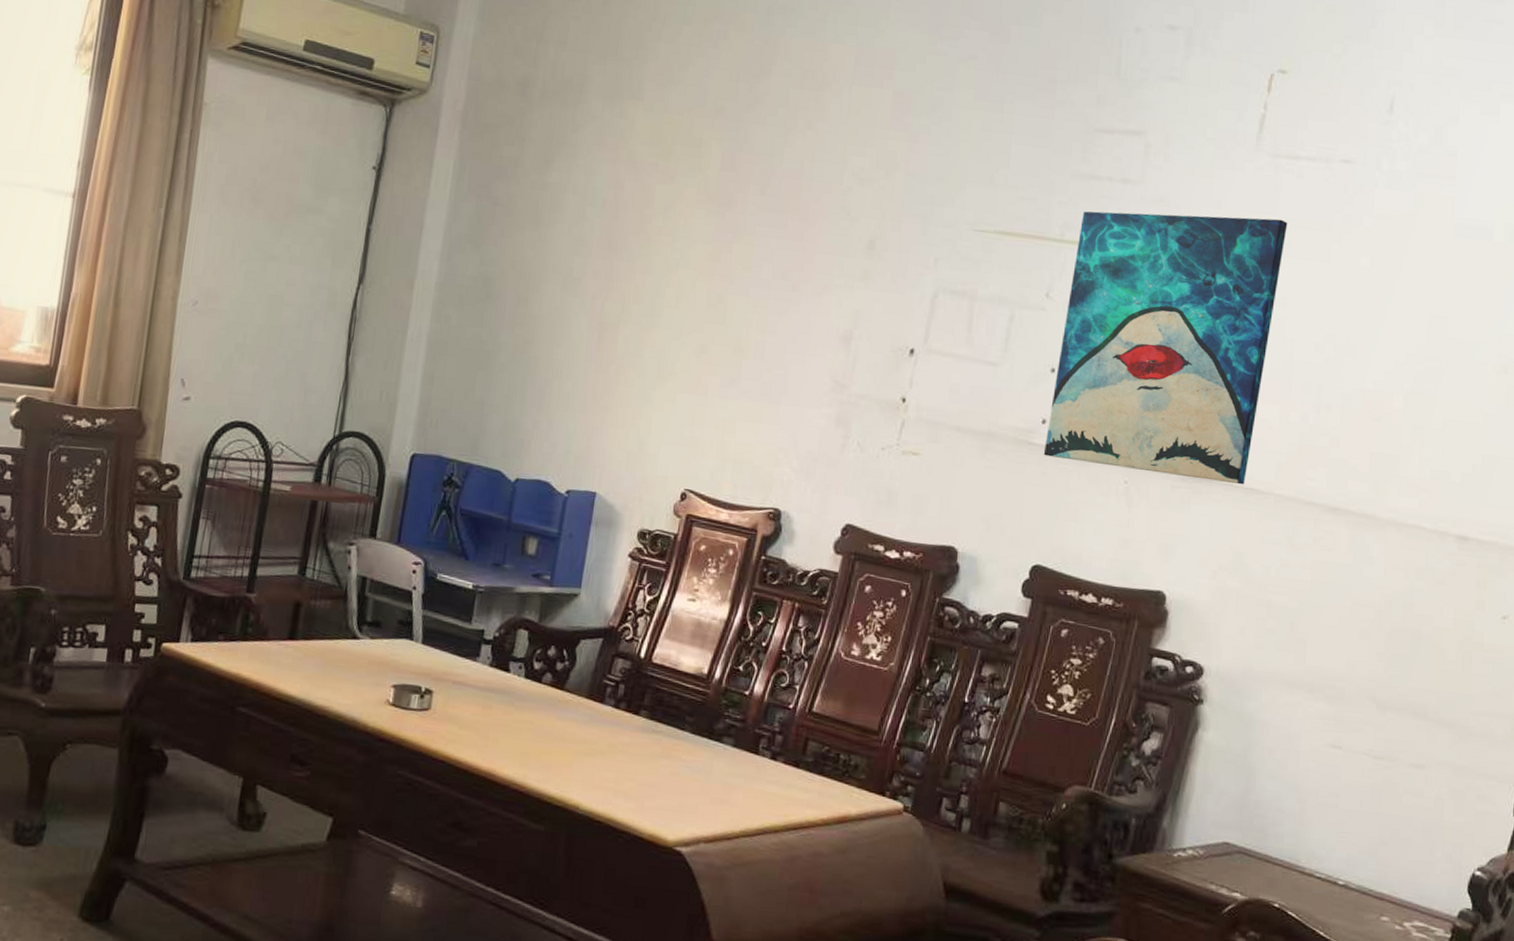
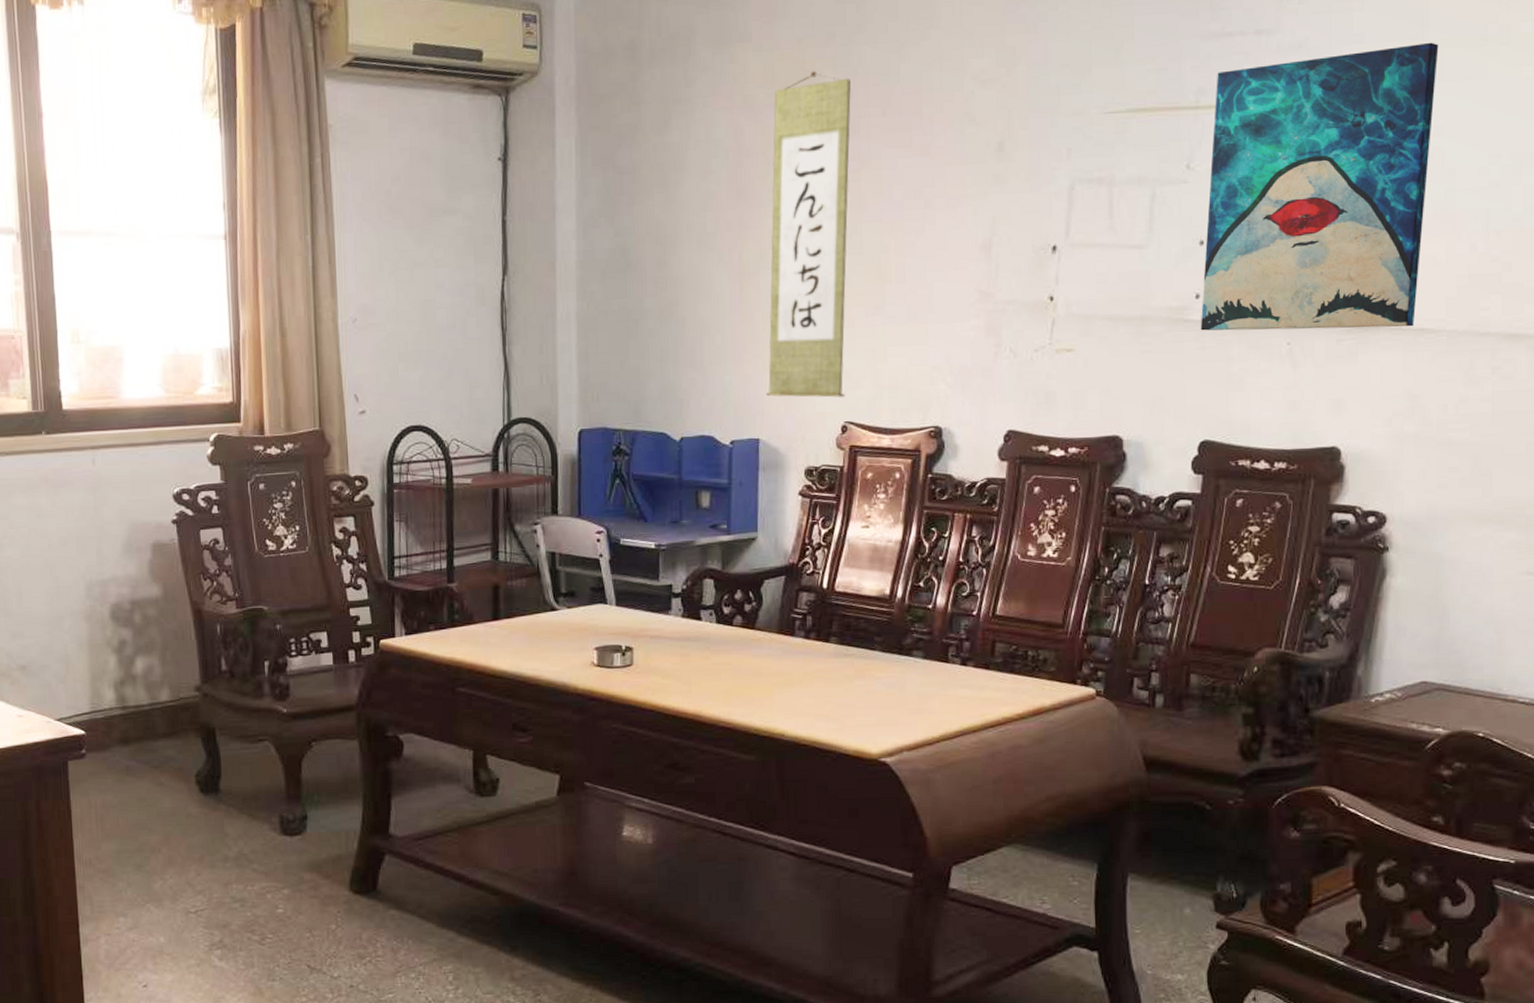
wall scroll: none [609,139,735,464] -> present [766,71,851,398]

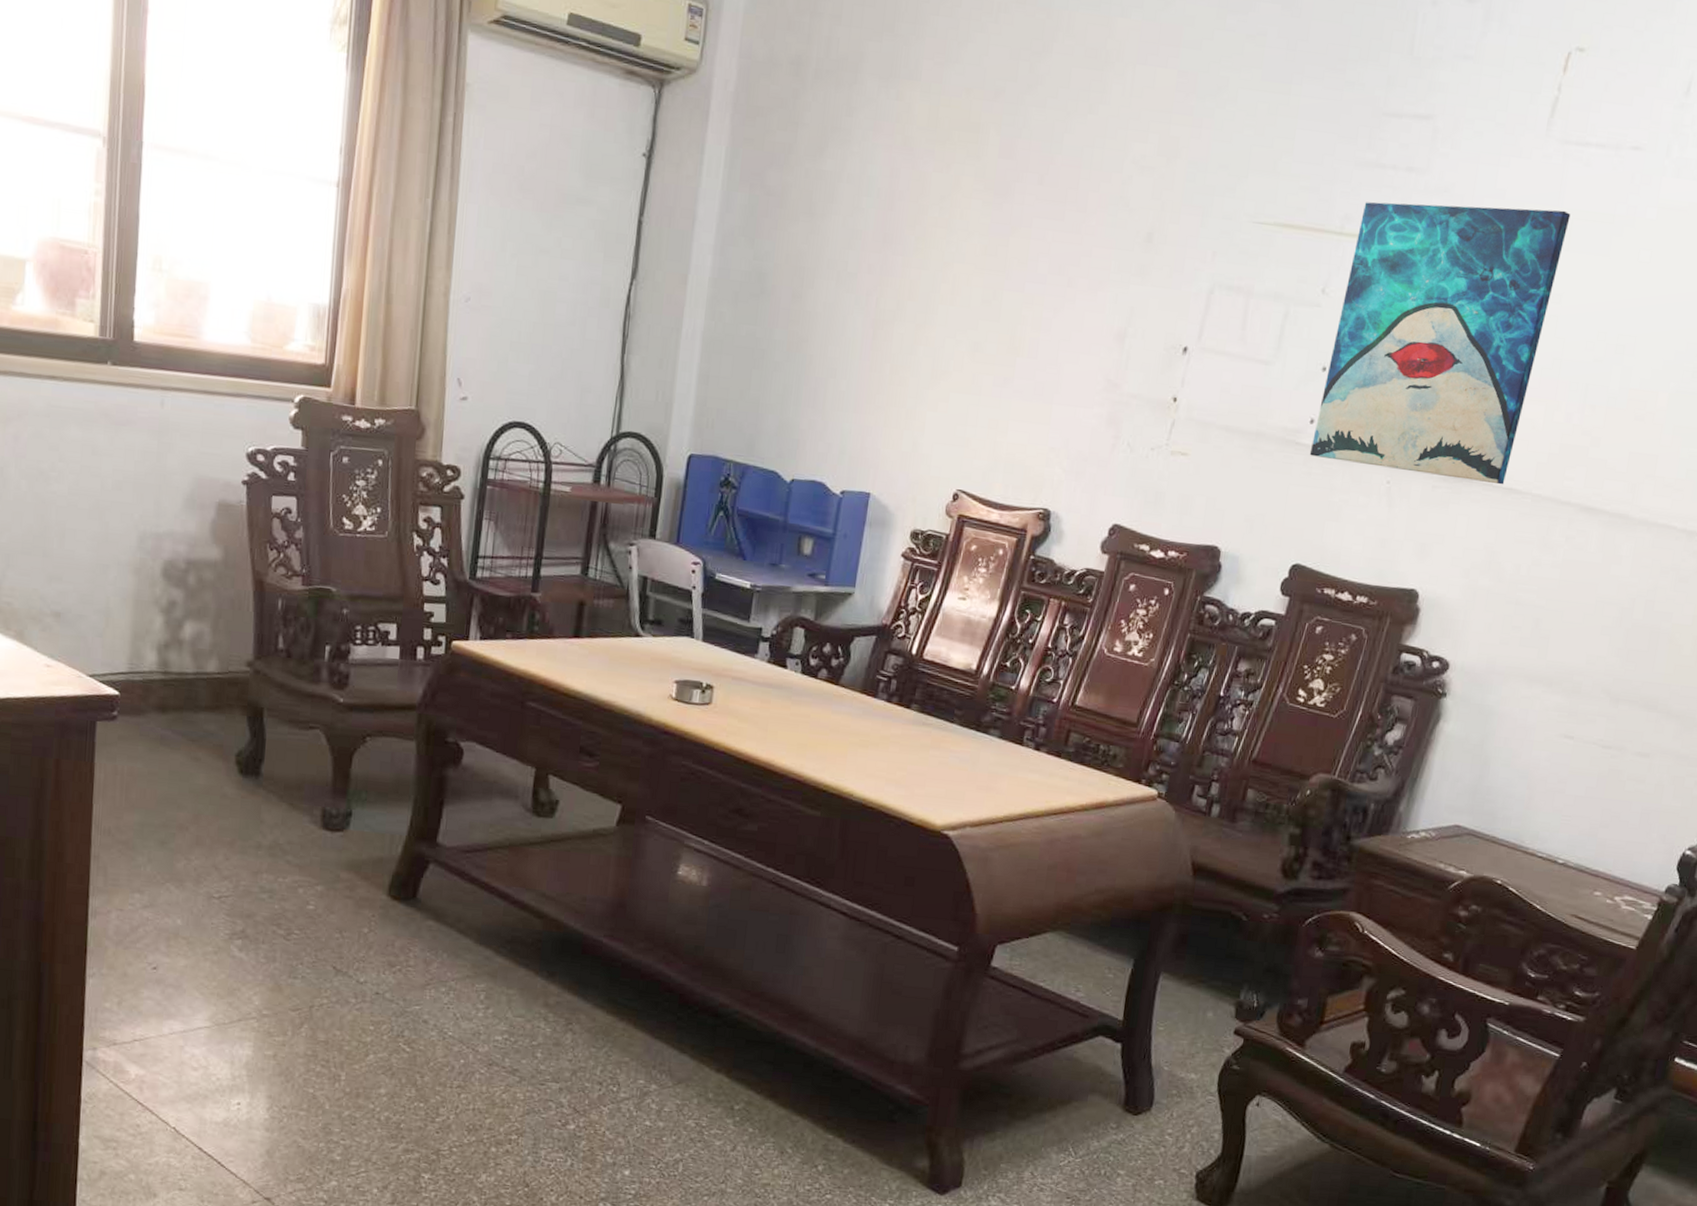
wall scroll: present [766,71,851,398] -> none [883,124,1013,465]

